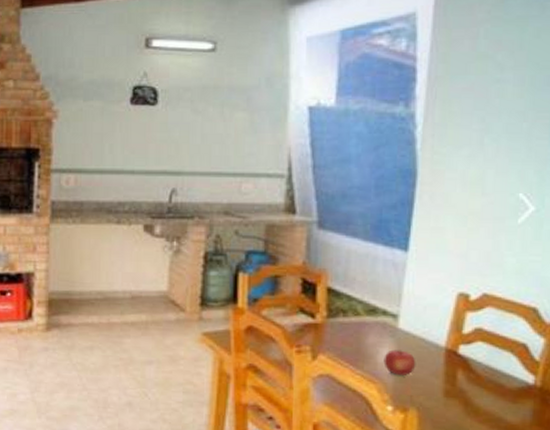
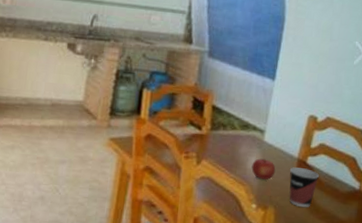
cup: none [435,359,477,408] -> present [289,167,320,207]

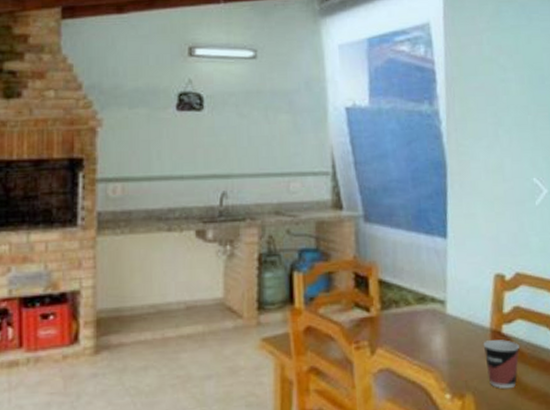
fruit: present [251,158,276,180] -> none [437,335,467,361]

